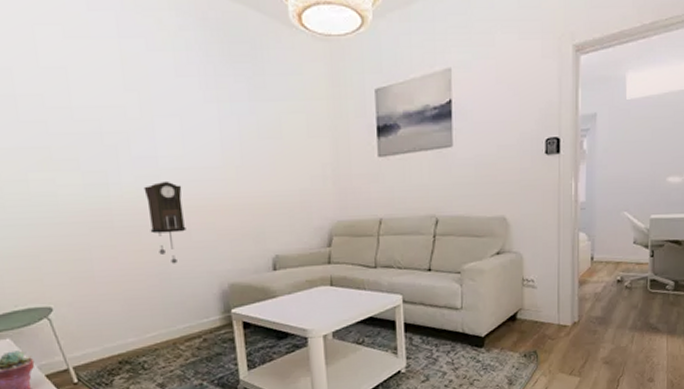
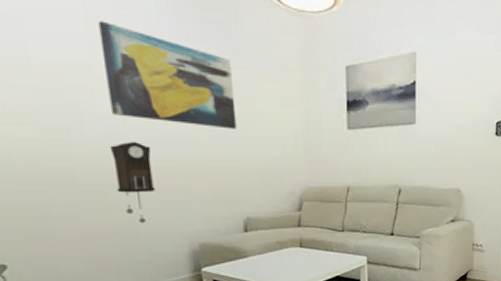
wall art: none [133,63,264,164] -> present [98,20,237,129]

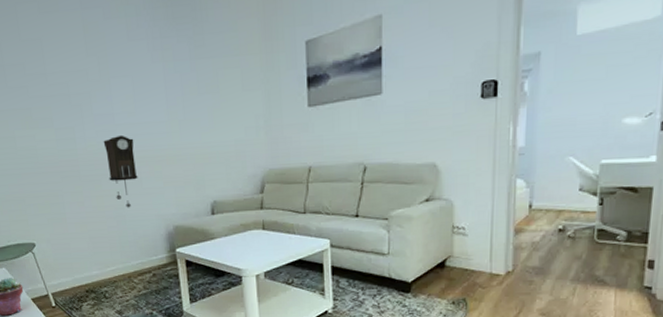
wall art: present [98,20,237,129] -> none [93,31,204,117]

